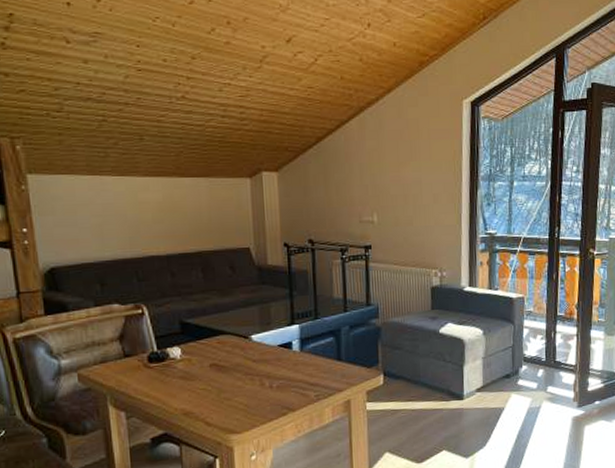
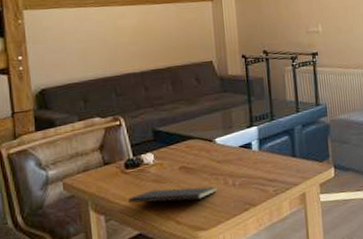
notepad: none [151,386,253,409] -> present [128,186,218,208]

